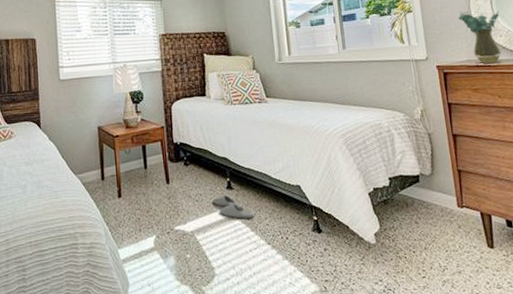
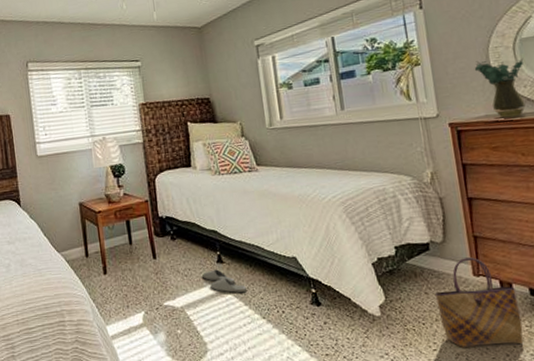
tote bag: none [425,189,502,275] -> present [435,256,524,347]

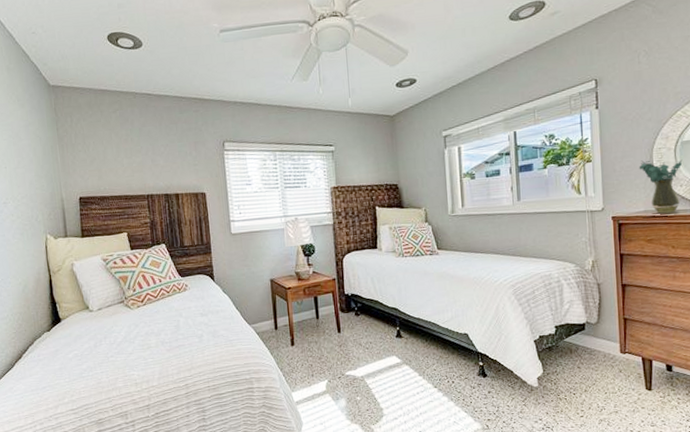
slippers: present [202,269,248,293] -> none [382,343,422,365]
tote bag: present [435,256,524,347] -> none [587,336,658,414]

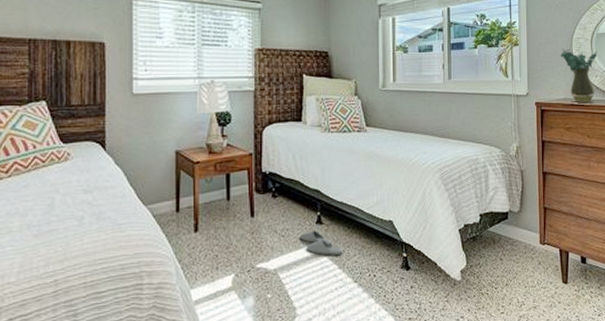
slippers: none [382,343,422,365] -> present [300,230,343,256]

